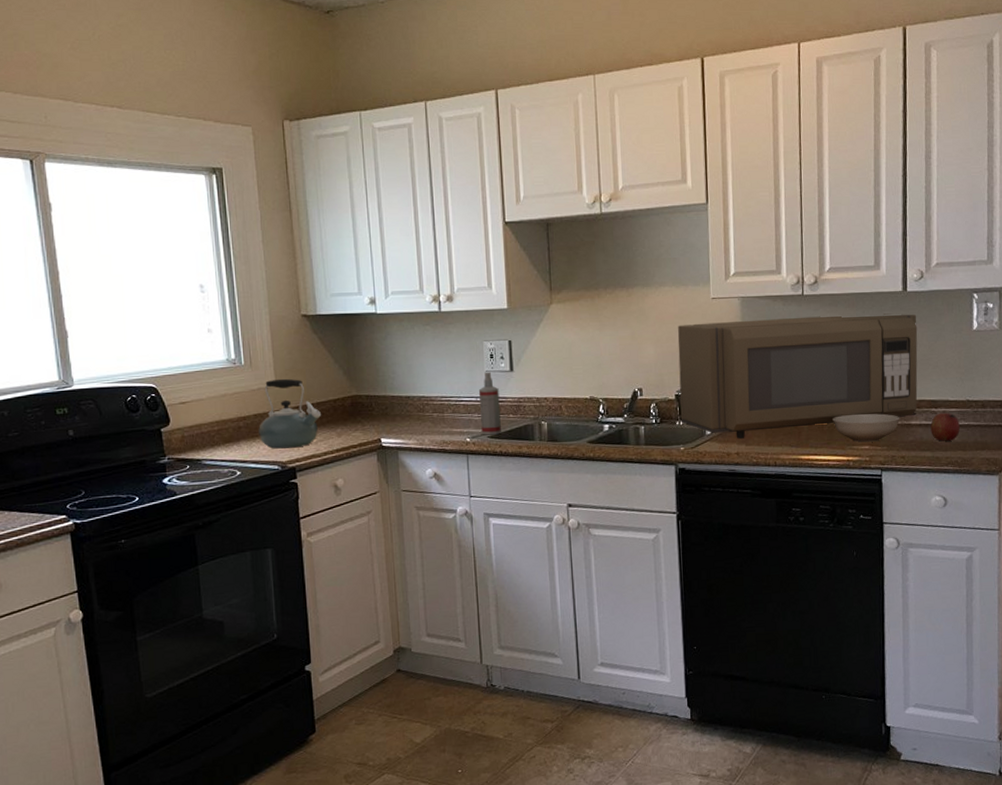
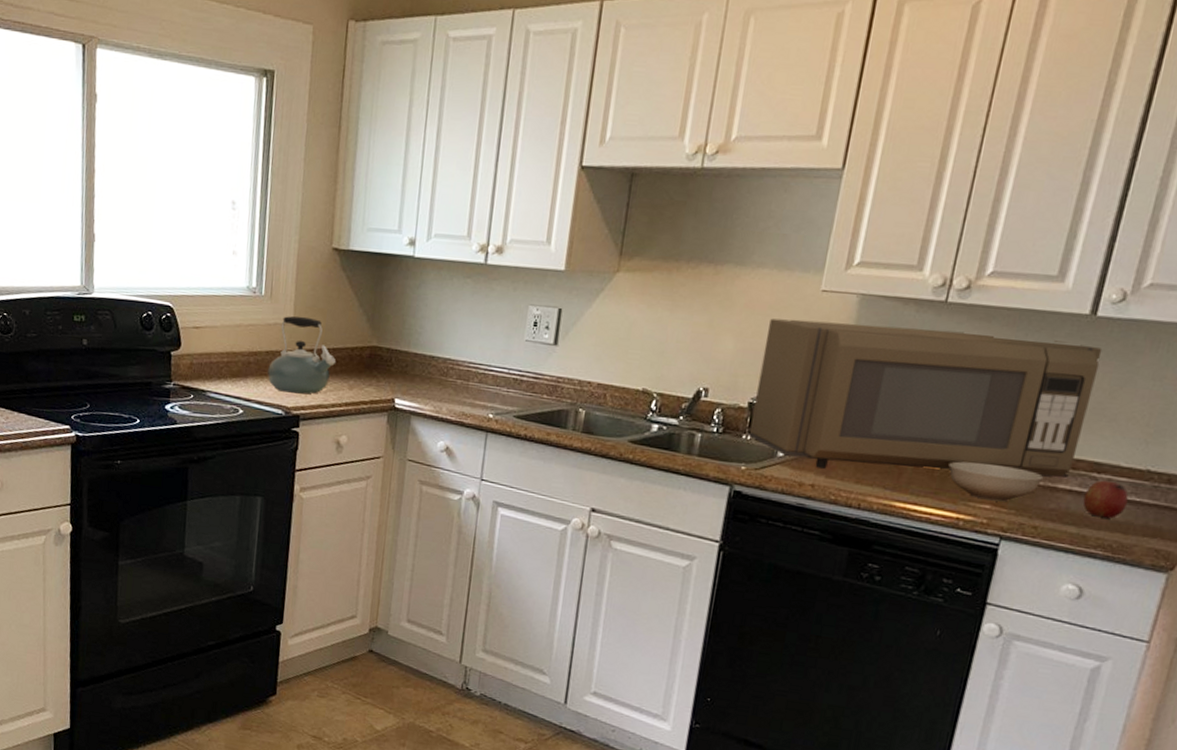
spray bottle: present [478,372,501,435] -> none [507,341,537,415]

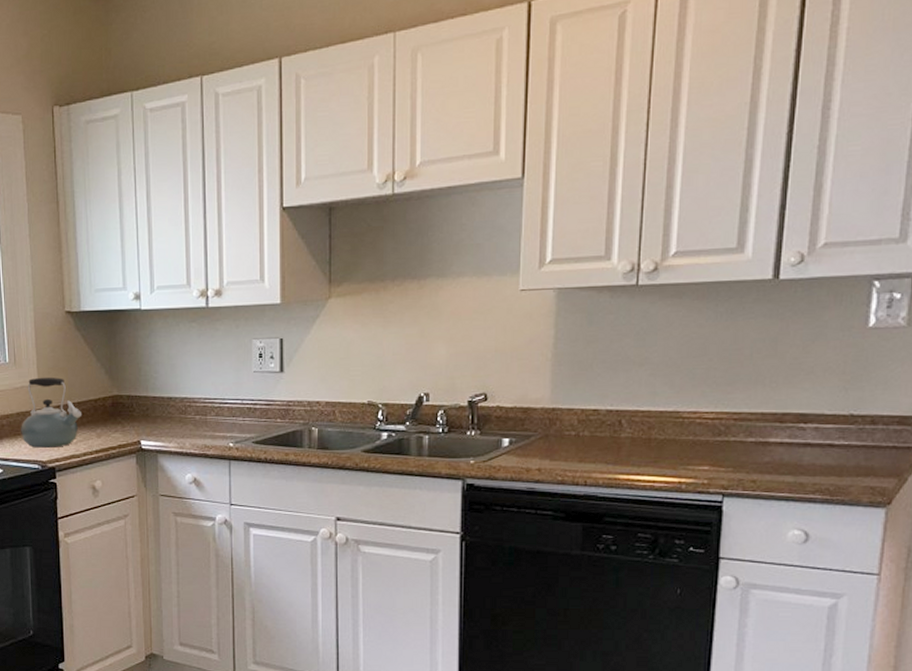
microwave: present [748,318,1103,478] -> none [472,306,790,453]
bowl: present [948,461,1044,502] -> none [663,427,755,462]
fruit: present [1083,480,1129,519] -> none [795,429,837,464]

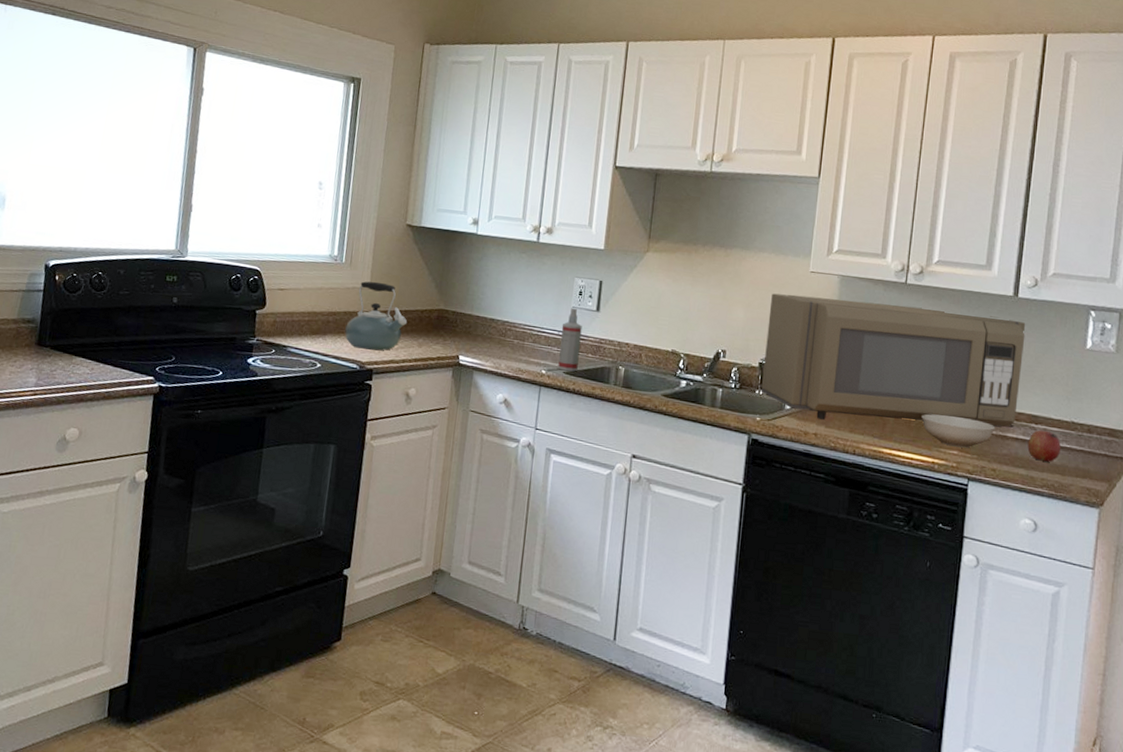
spray bottle: none [244,372,267,441] -> present [558,308,582,372]
microwave: none [472,306,790,453] -> present [761,293,1026,428]
bowl: none [663,427,755,462] -> present [921,413,996,448]
fruit: none [795,429,837,464] -> present [1027,430,1061,462]

